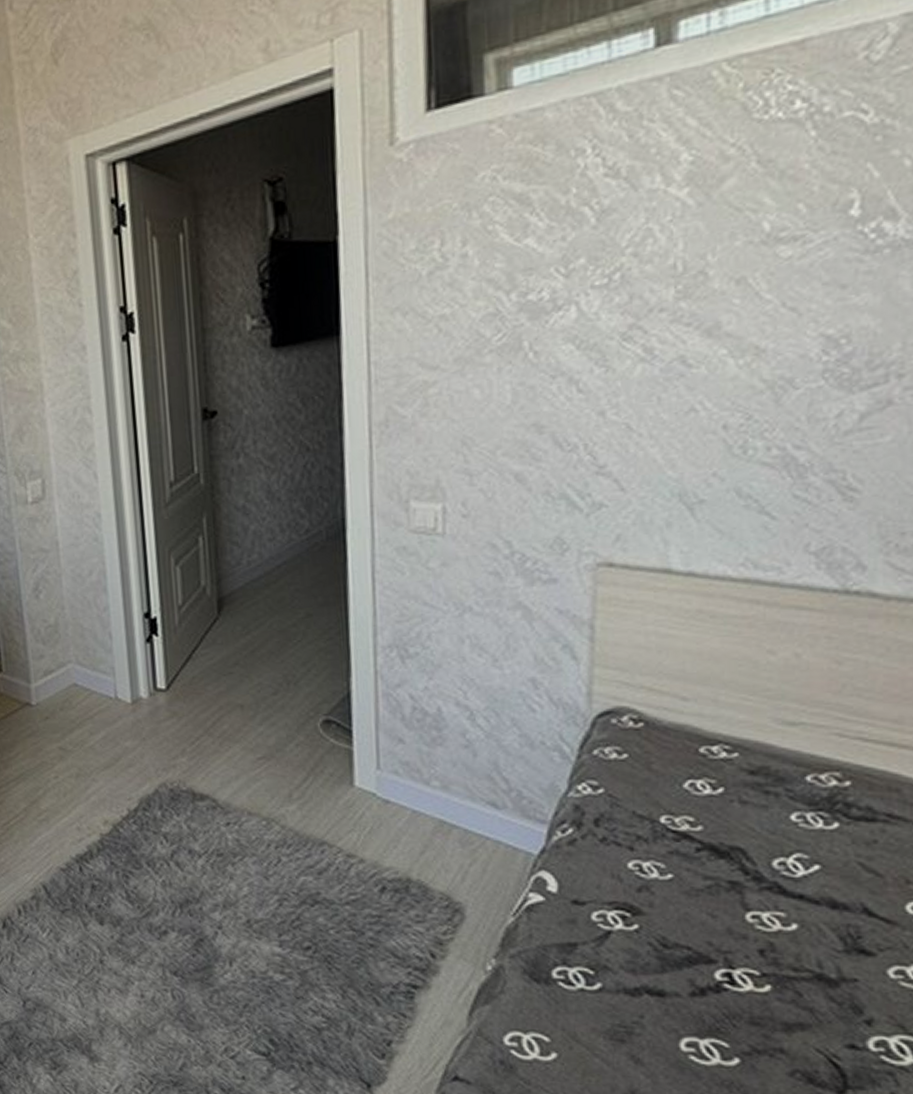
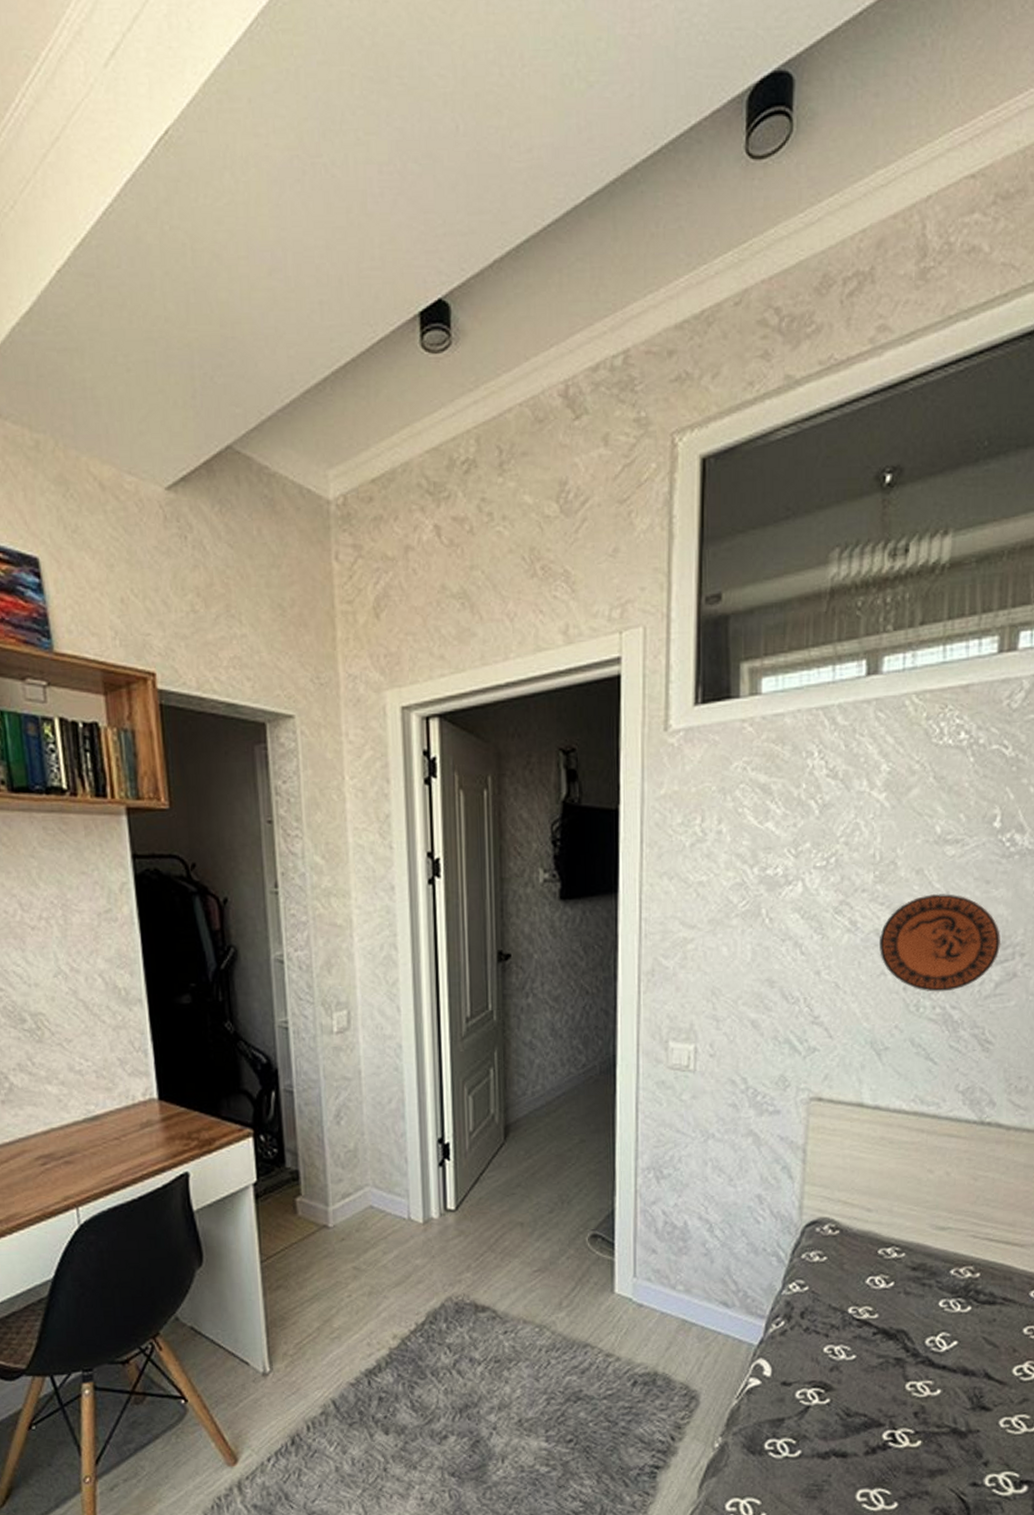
decorative plate: none [685,305,868,430] -> present [878,893,1001,992]

